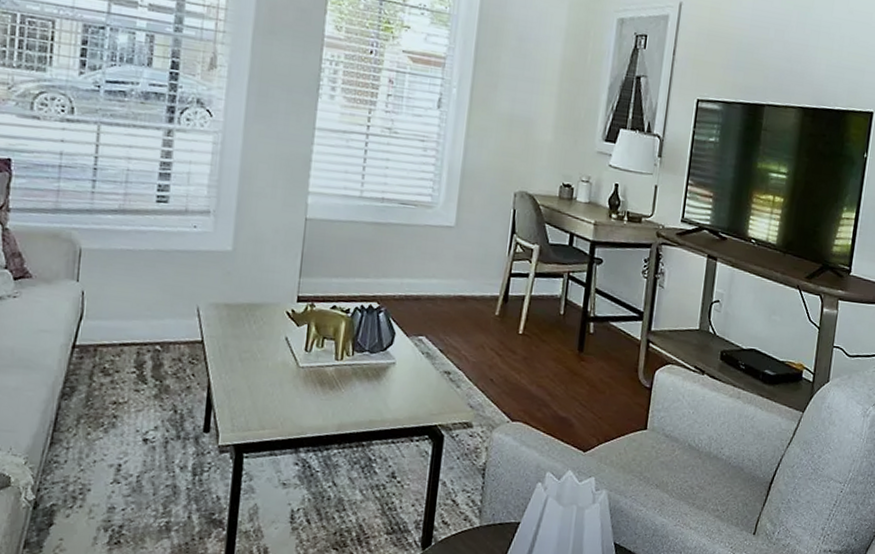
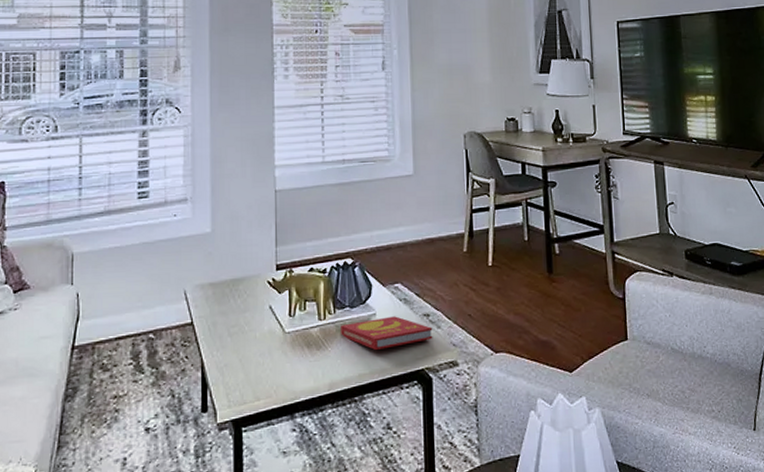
book: none [357,367,452,400] -> present [341,316,433,350]

